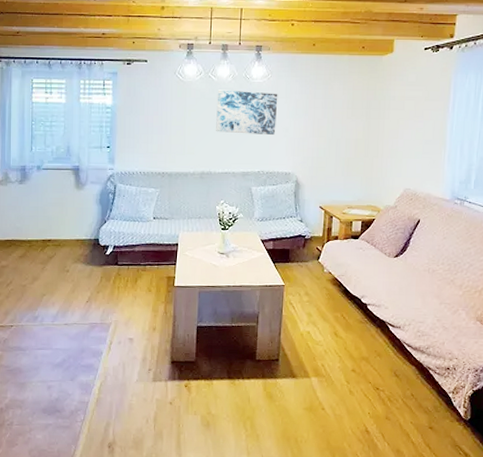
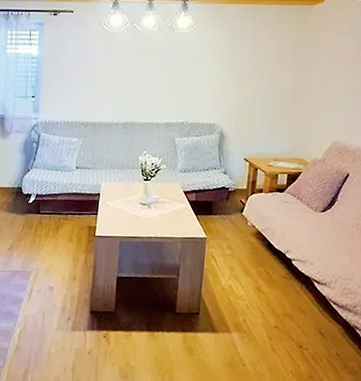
wall art: present [216,90,278,136] -> none [140,40,204,86]

